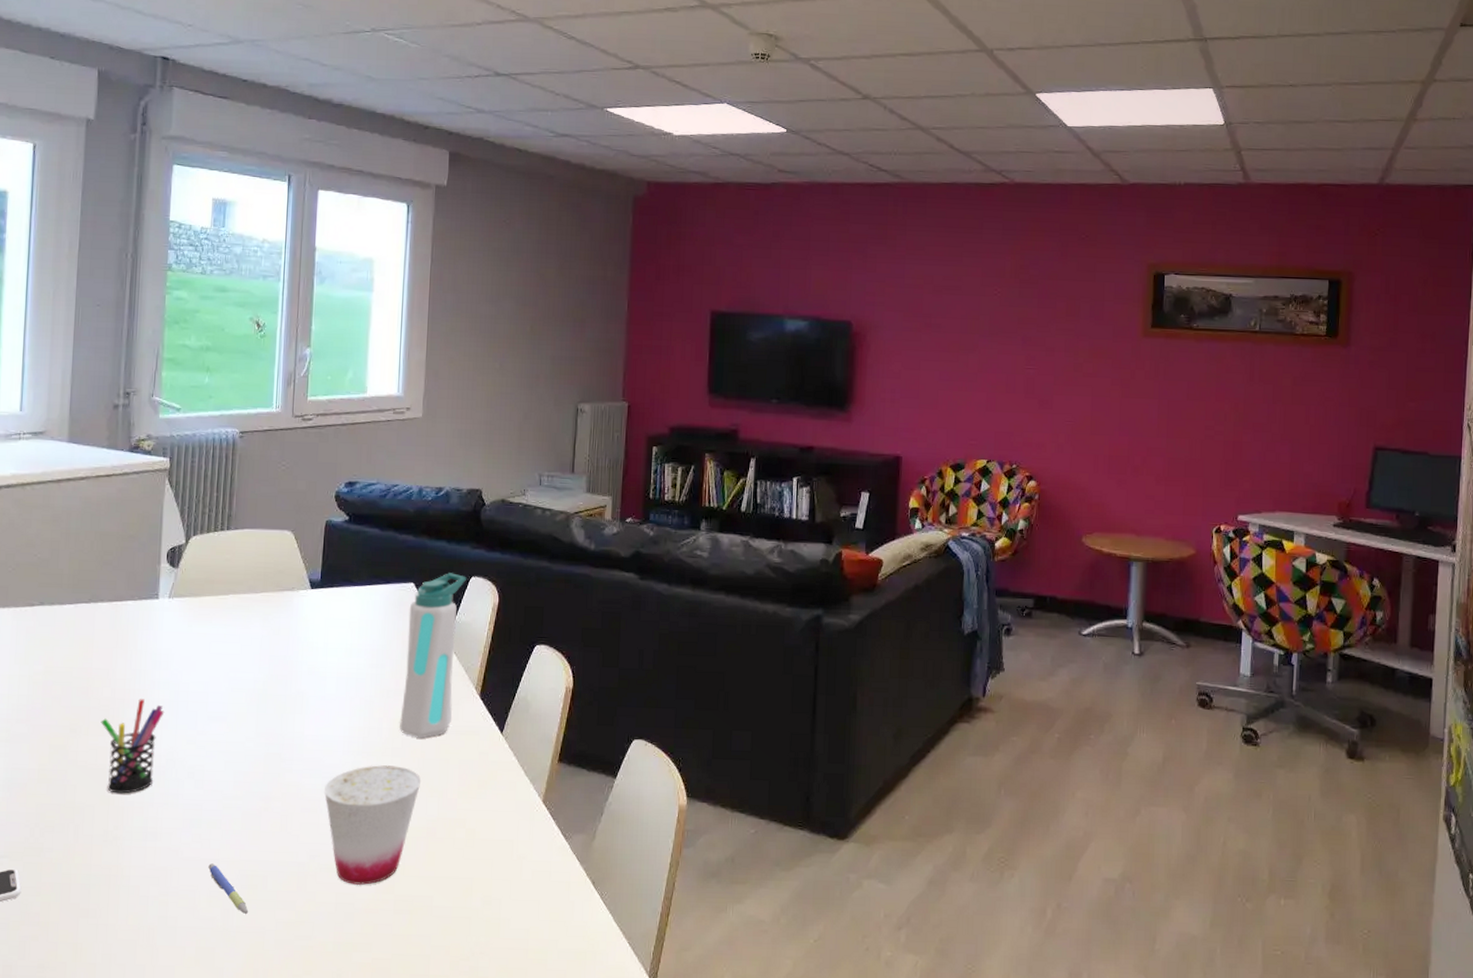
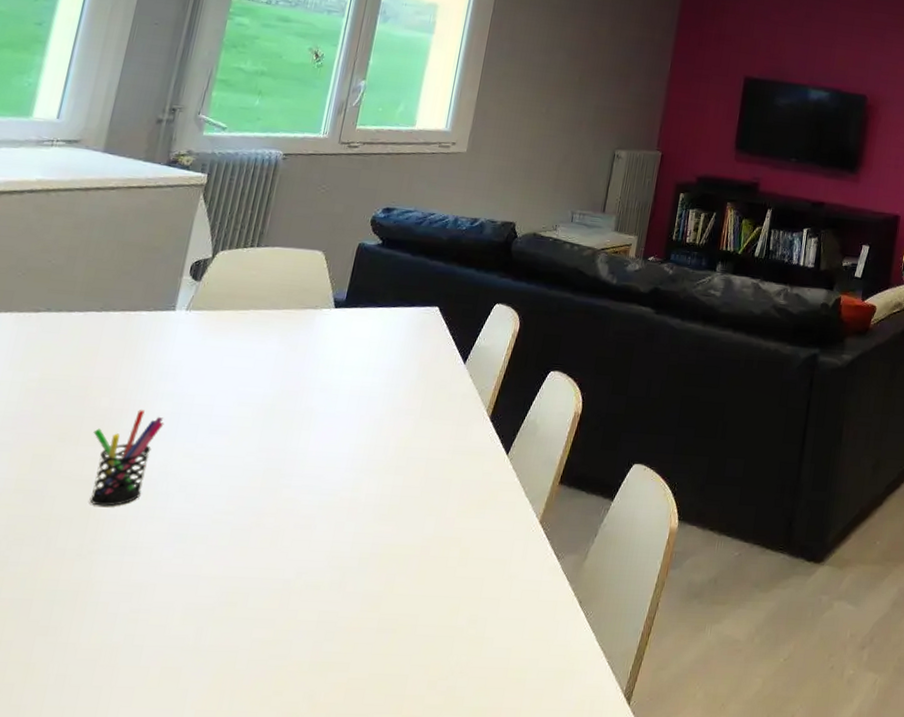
pen: present [208,863,249,915] -> none [187,580,225,633]
cup: present [323,765,422,886] -> none [320,483,422,604]
water bottle: present [400,573,466,739] -> none [406,299,491,458]

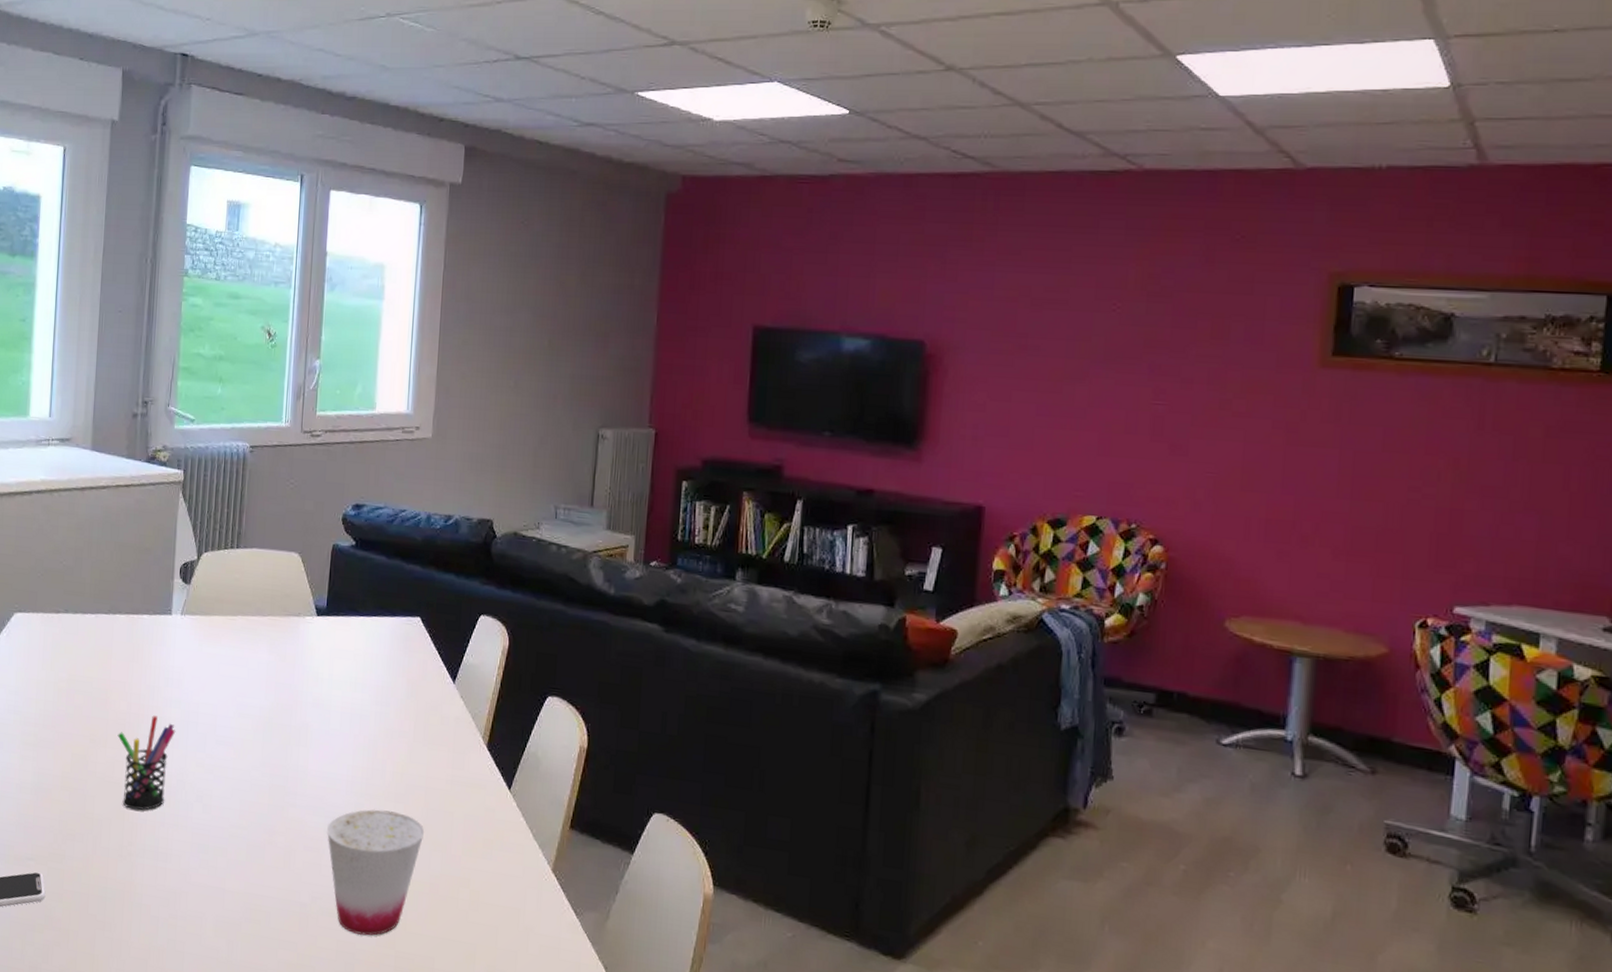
cup: none [320,483,422,604] -> present [326,809,425,936]

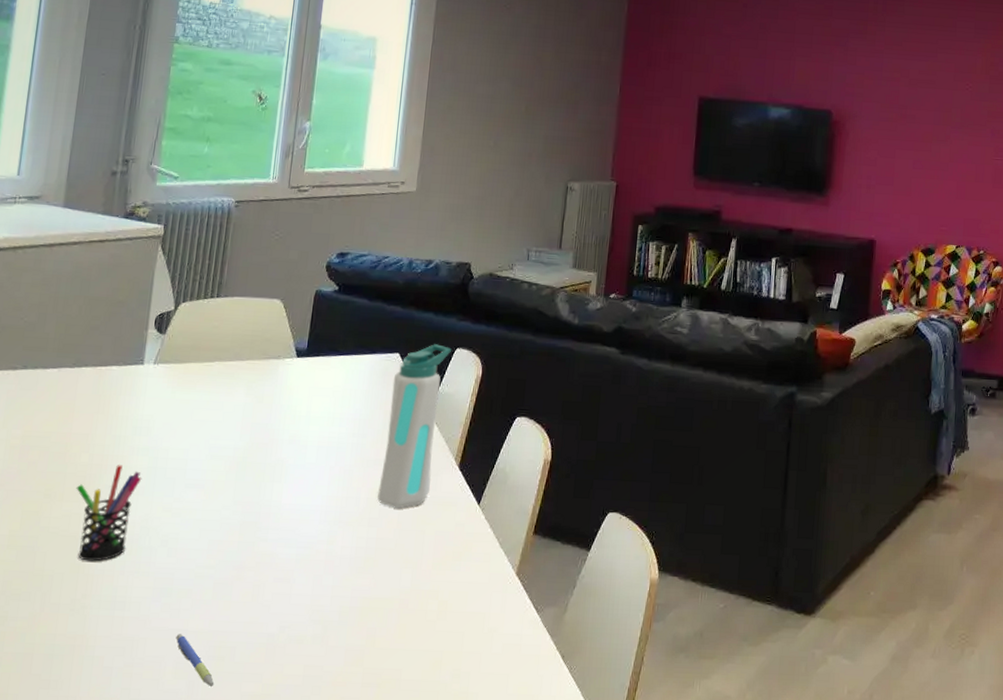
pen: none [214,892,252,950] -> present [176,634,215,688]
cup: present [326,809,425,936] -> none [297,535,397,658]
water bottle: none [403,609,475,787] -> present [377,344,451,509]

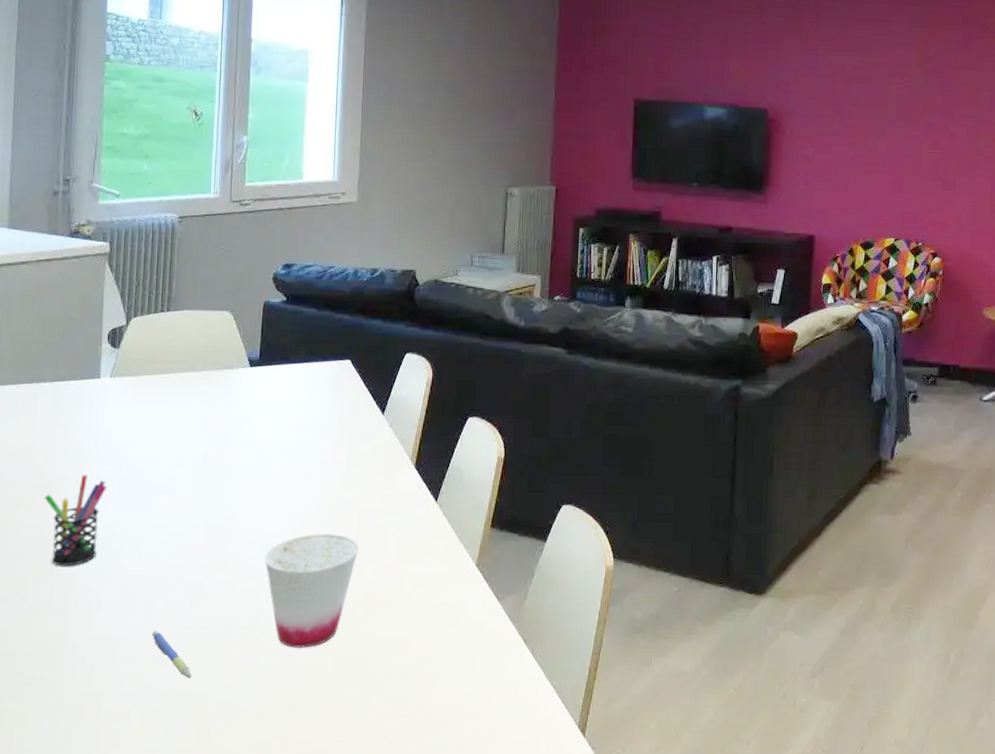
cup: none [297,535,397,658] -> present [264,534,359,649]
water bottle: present [377,344,451,509] -> none [338,350,401,508]

